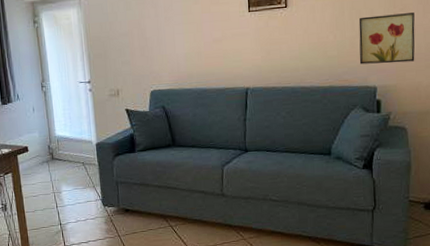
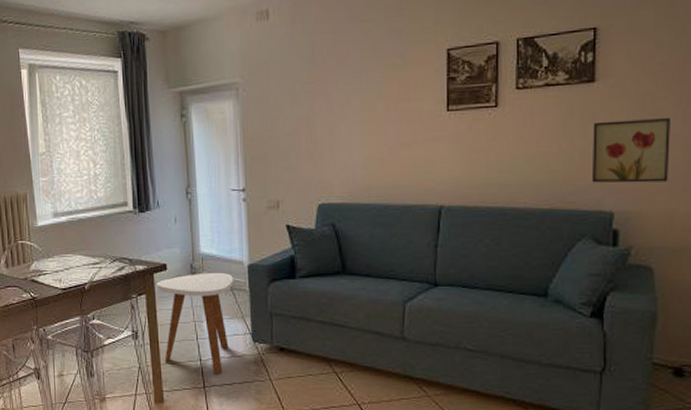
side table: none [20,150,85,235] -> present [156,272,233,374]

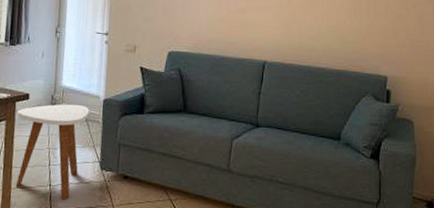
wall art: present [591,118,670,183] -> none [373,8,425,57]

